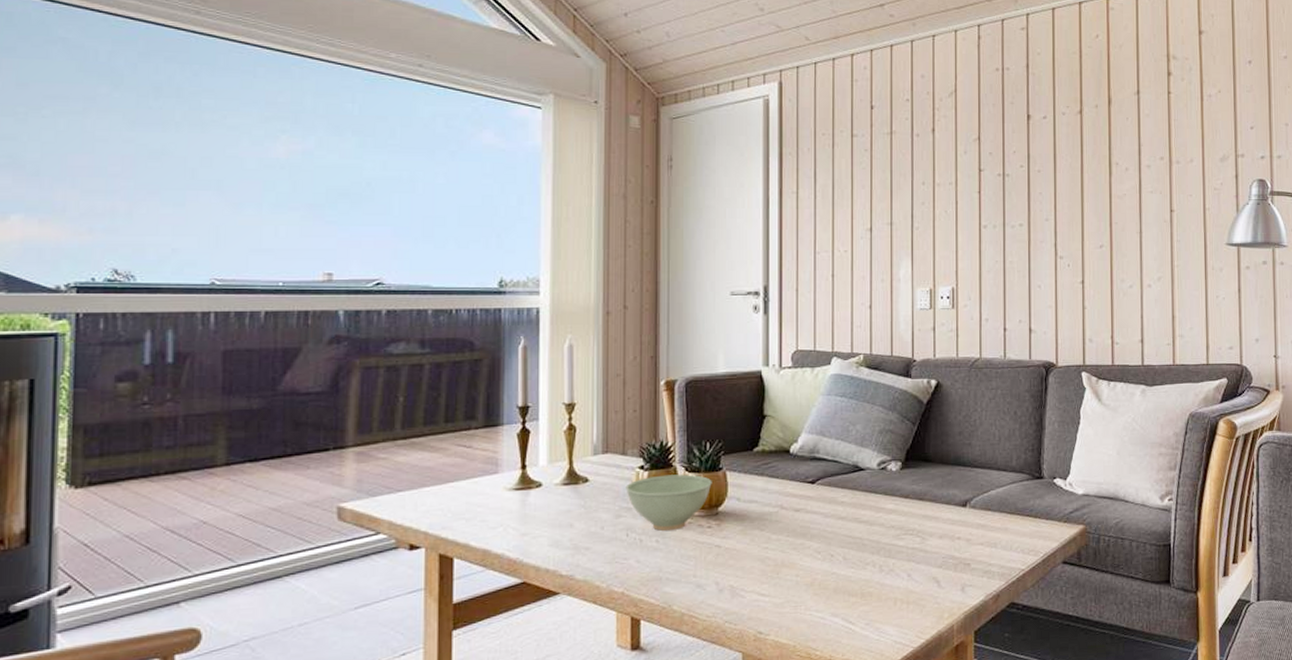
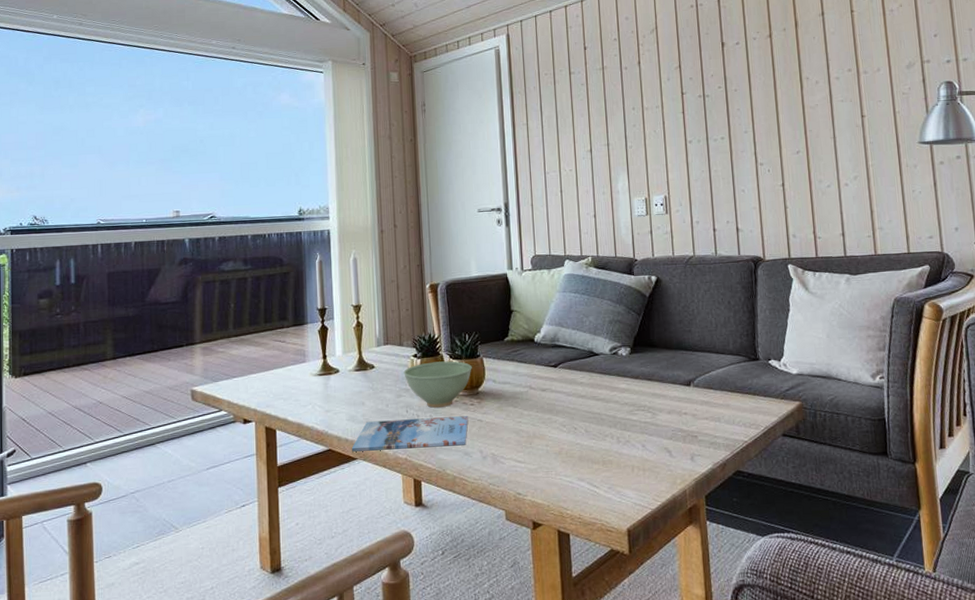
magazine: none [552,540,704,585] -> present [351,416,469,452]

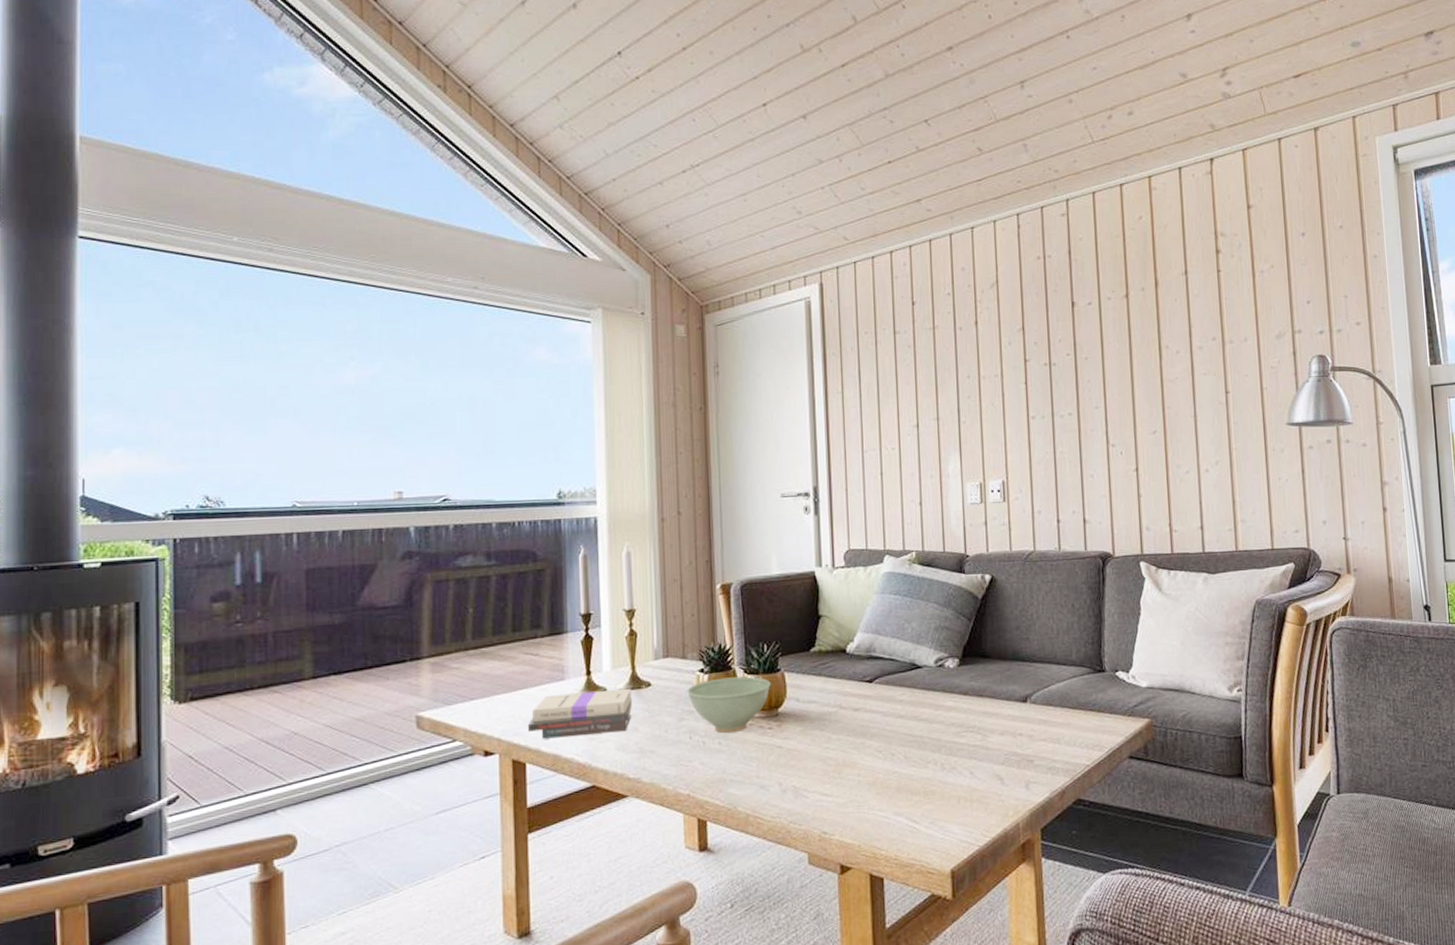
books: none [277,369,360,410] -> present [527,688,633,739]
magazine: present [351,416,469,452] -> none [621,742,766,788]

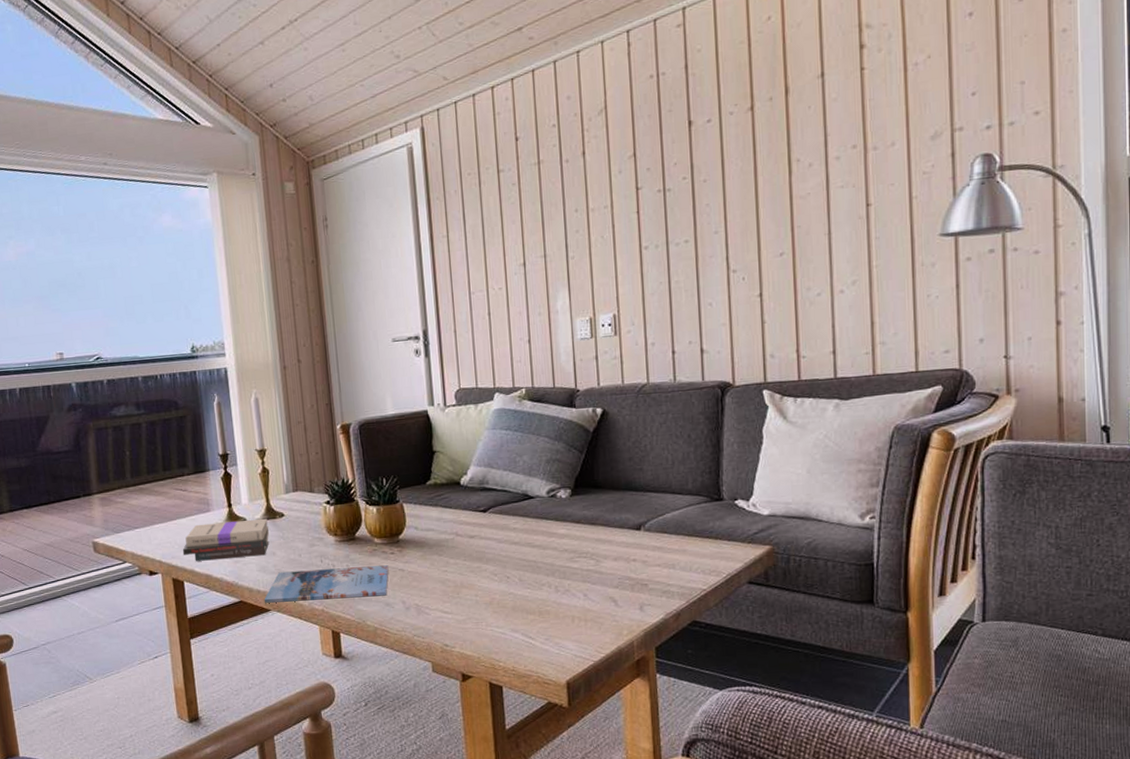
magazine: none [621,742,766,788] -> present [264,565,389,603]
bowl: present [687,676,771,733] -> none [316,507,391,557]

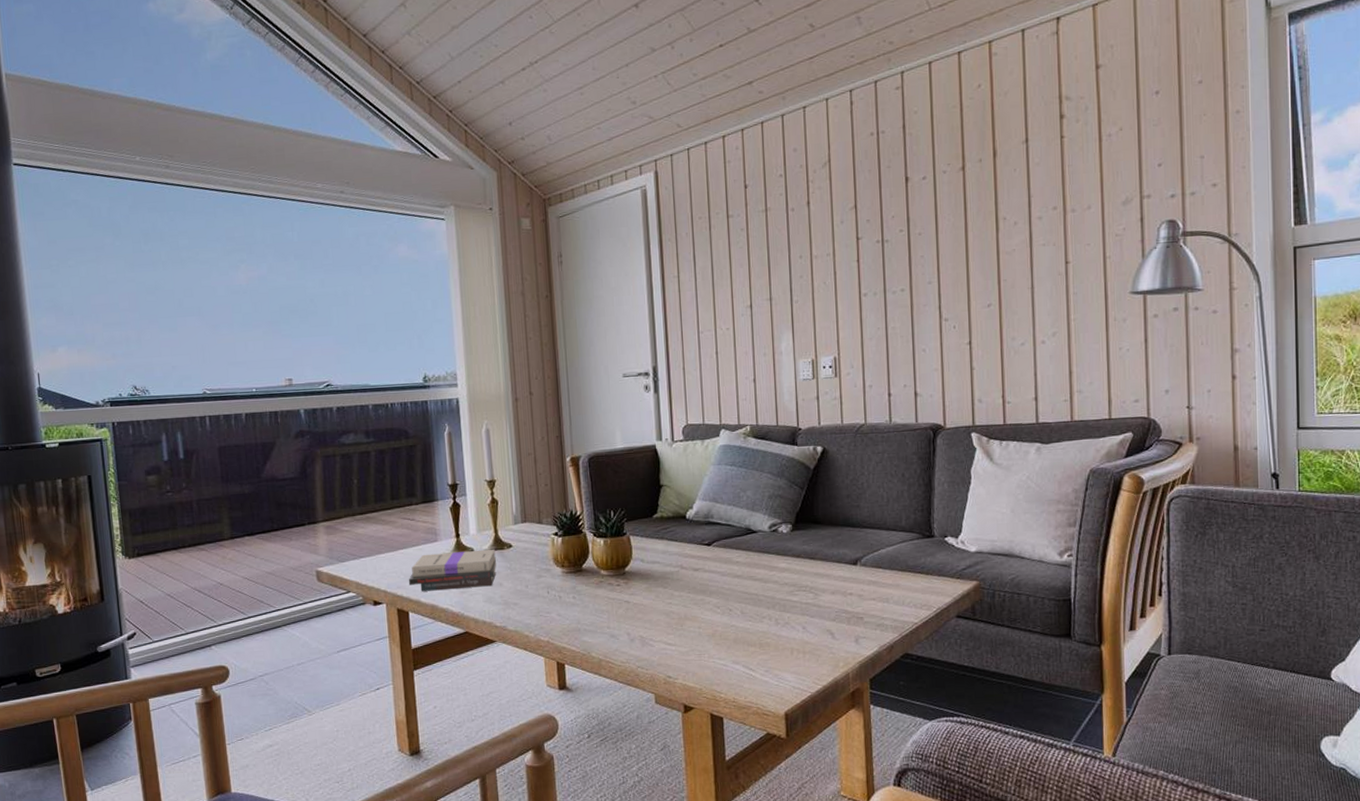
magazine: present [264,565,389,603] -> none [489,597,615,634]

